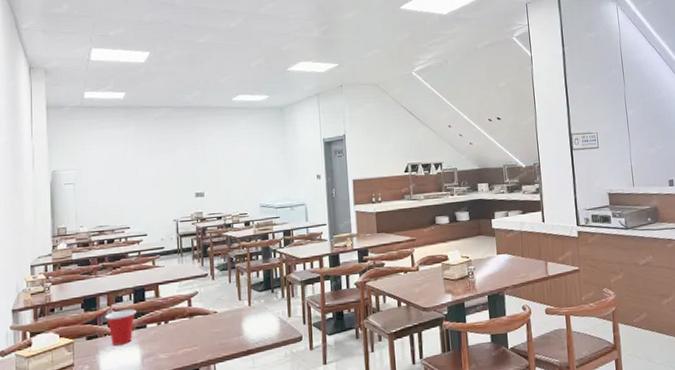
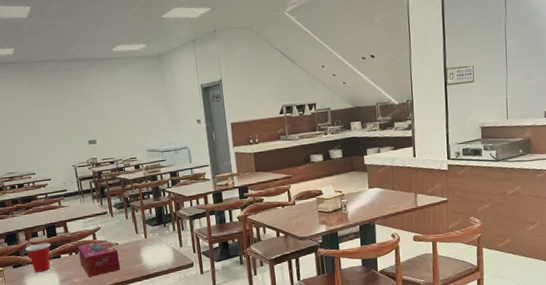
tissue box: none [168,306,217,352] -> present [78,239,121,277]

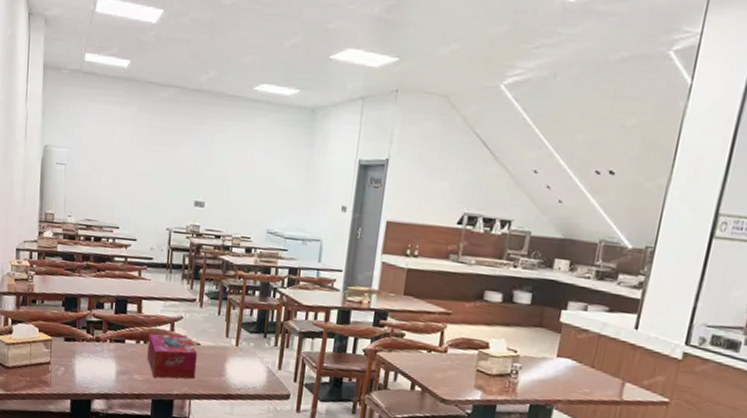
cup: present [25,242,51,272] -> none [84,317,116,355]

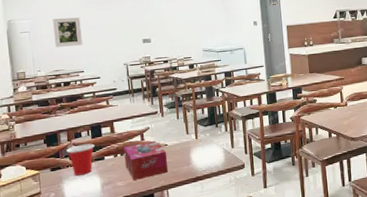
cup: none [84,317,116,355] -> present [66,143,94,176]
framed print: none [92,152,125,194] -> present [53,17,83,47]

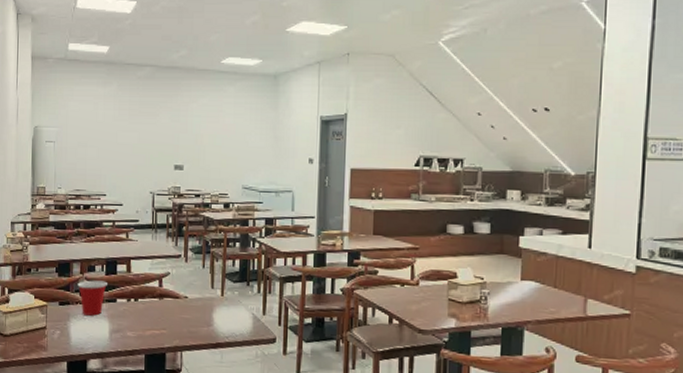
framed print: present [53,17,83,47] -> none [79,129,109,164]
tissue box: present [124,140,169,180] -> none [138,289,186,334]

